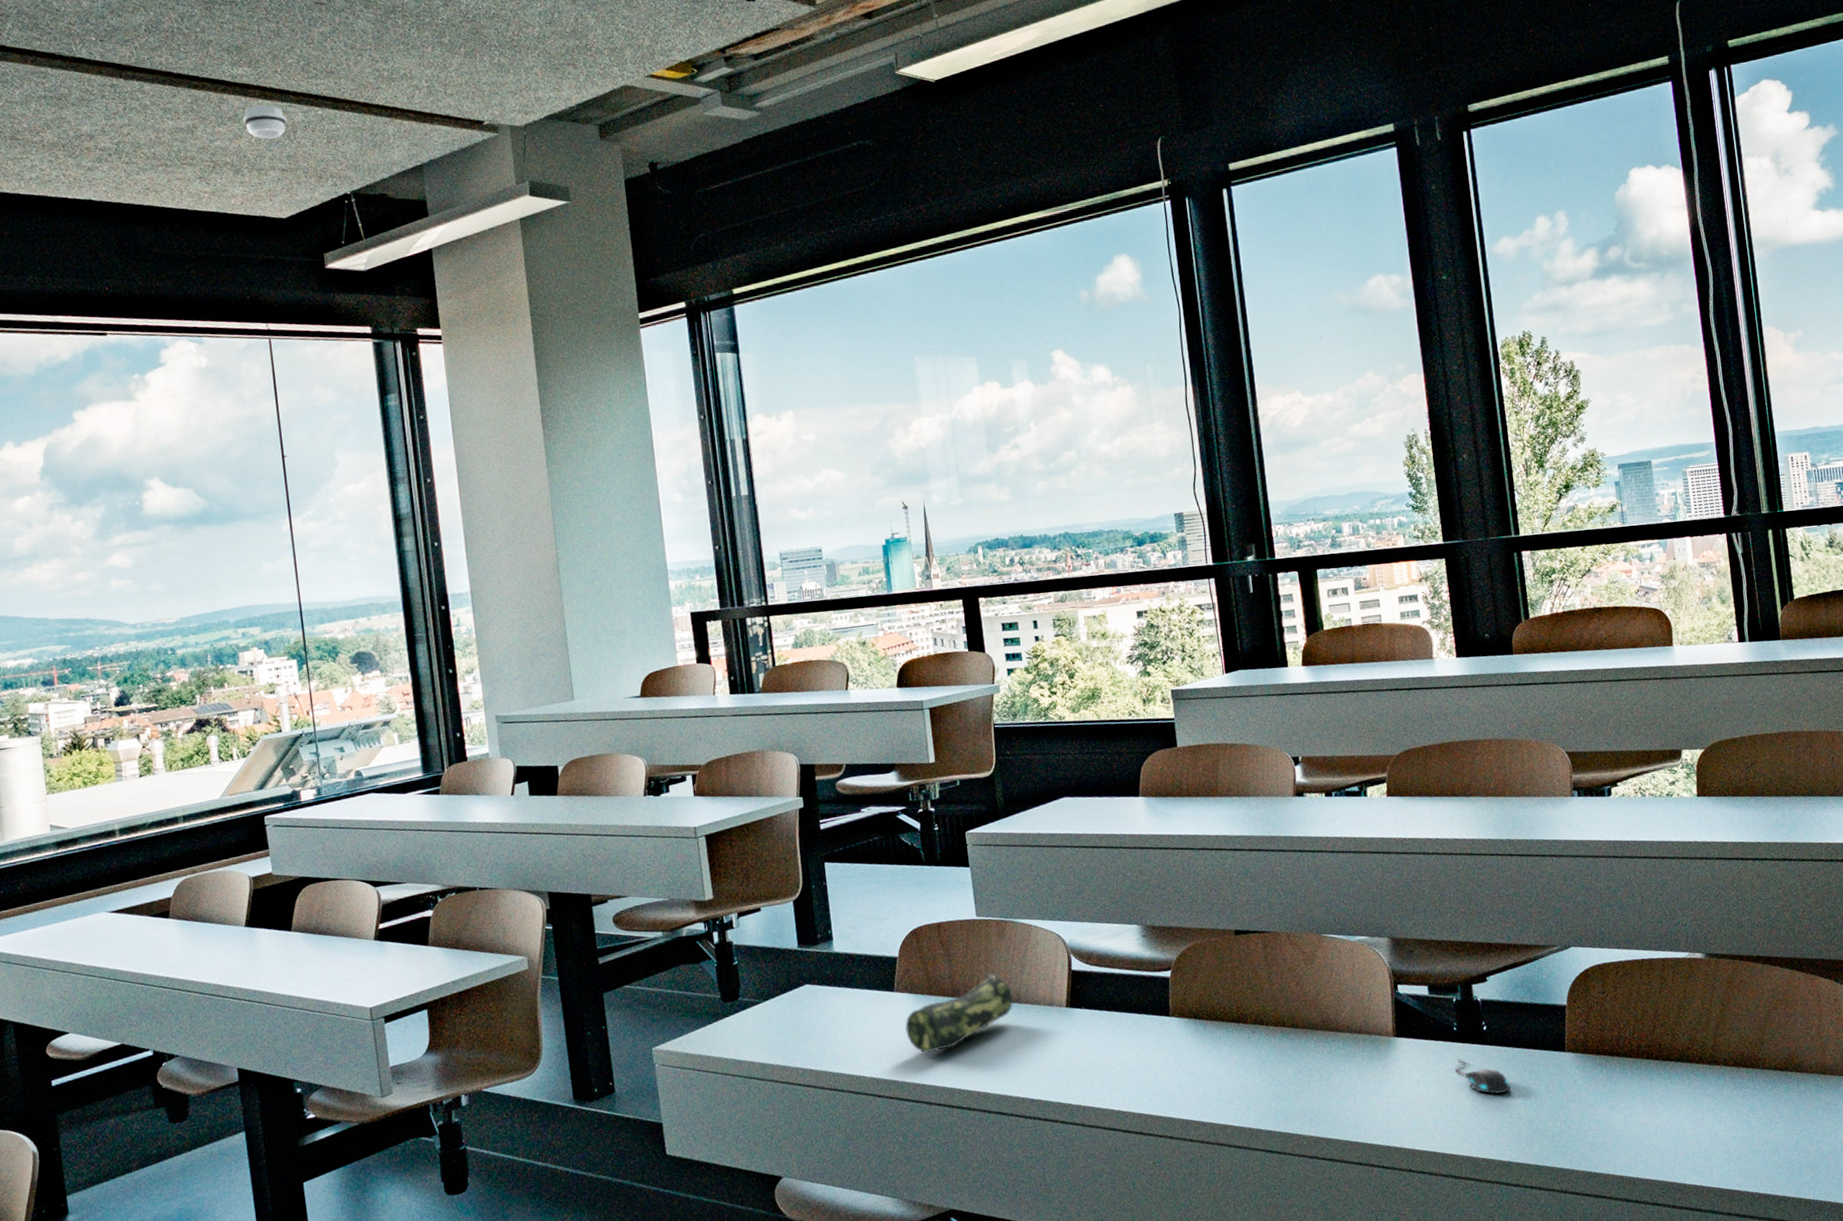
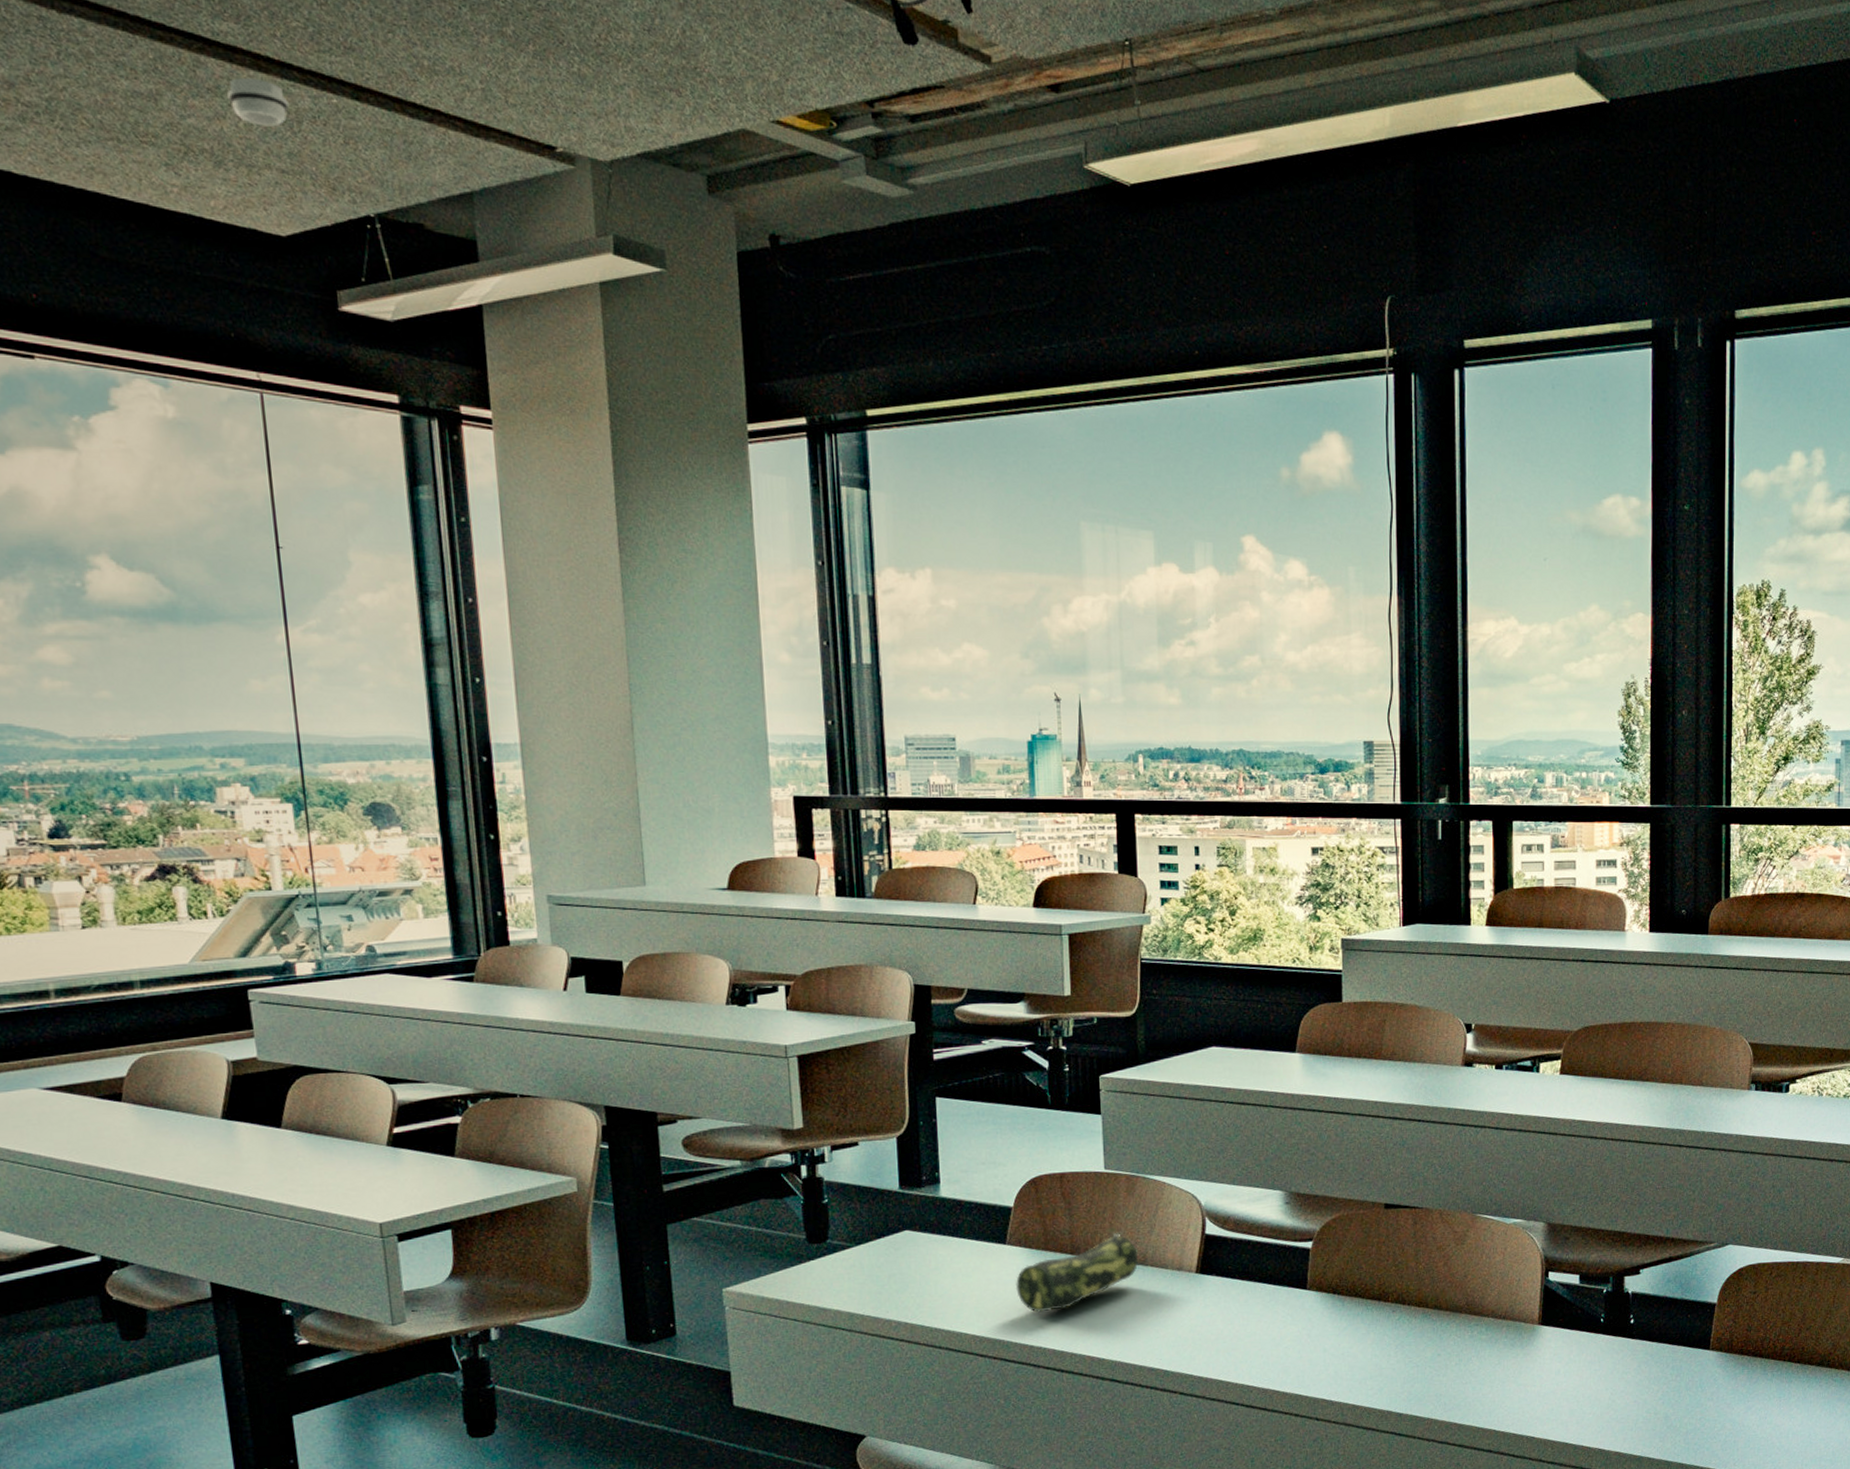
mouse: present [1454,1058,1511,1095] -> none [1597,1351,1651,1389]

